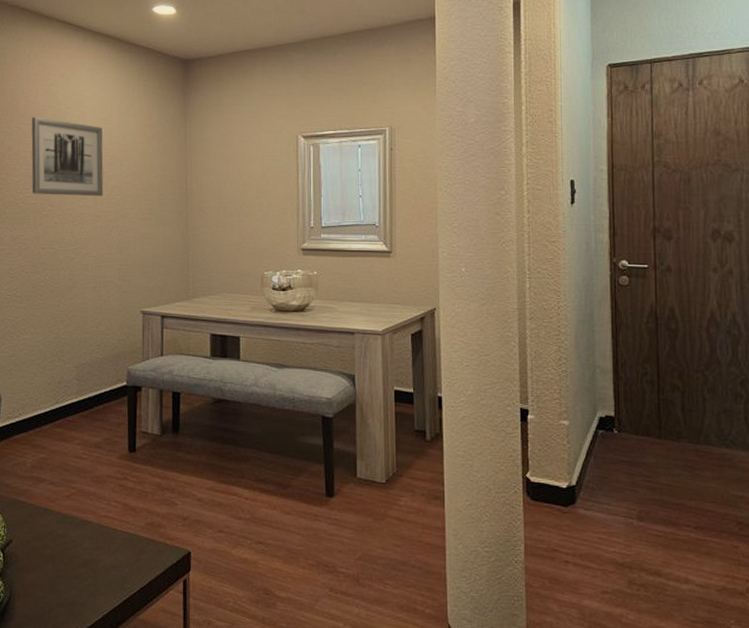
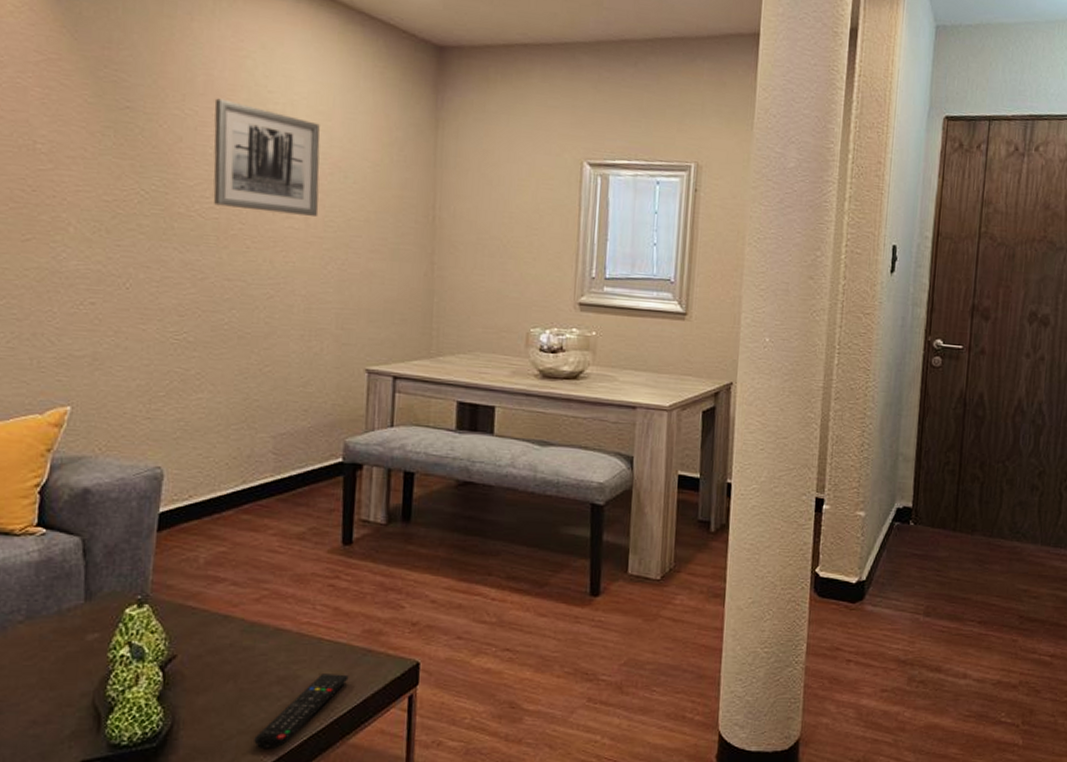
remote control: none [68,559,137,620] -> present [254,674,349,748]

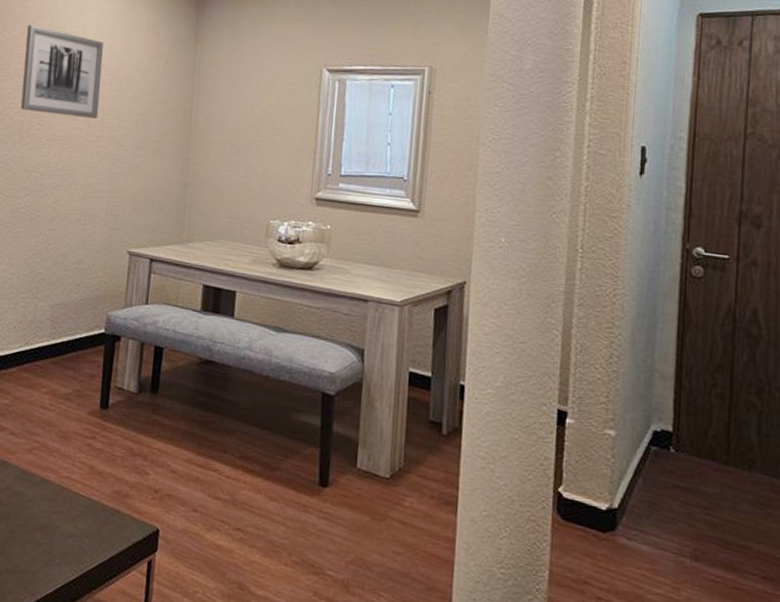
remote control: present [254,674,349,748] -> none [18,527,98,592]

